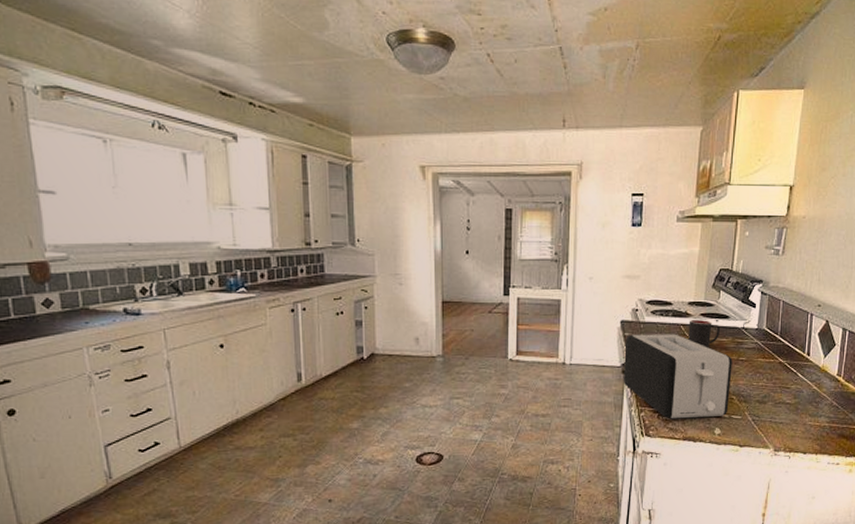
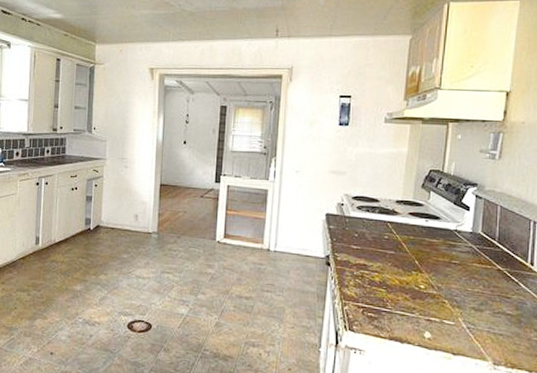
toaster: present [623,334,732,419] -> none [326,227,444,320]
mug: present [688,319,720,347] -> none [396,217,430,247]

